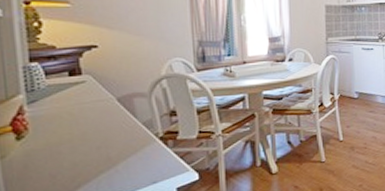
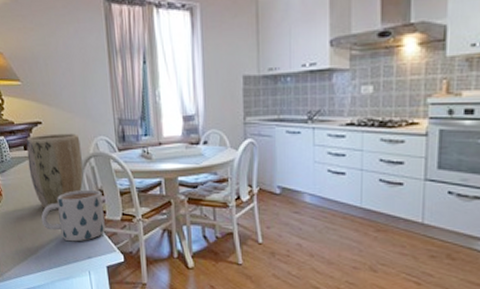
plant pot: none [72,56,152,138] -> present [25,133,84,209]
mug: none [87,111,177,170] -> present [41,189,105,242]

